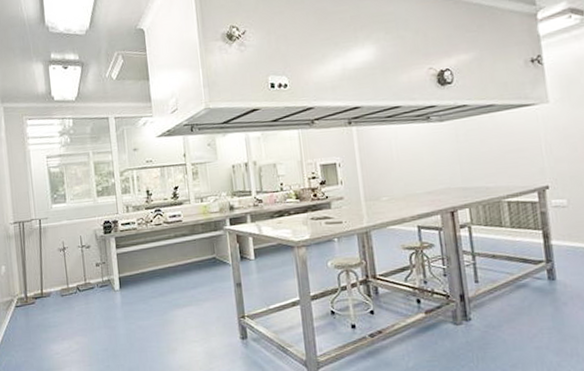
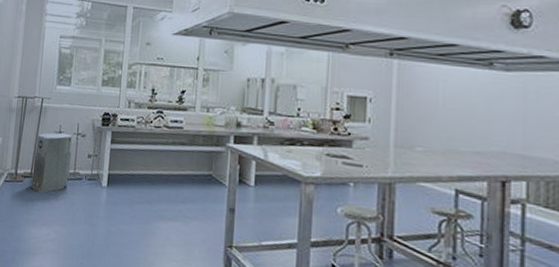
air purifier: none [41,248,82,310] -> present [29,132,72,193]

